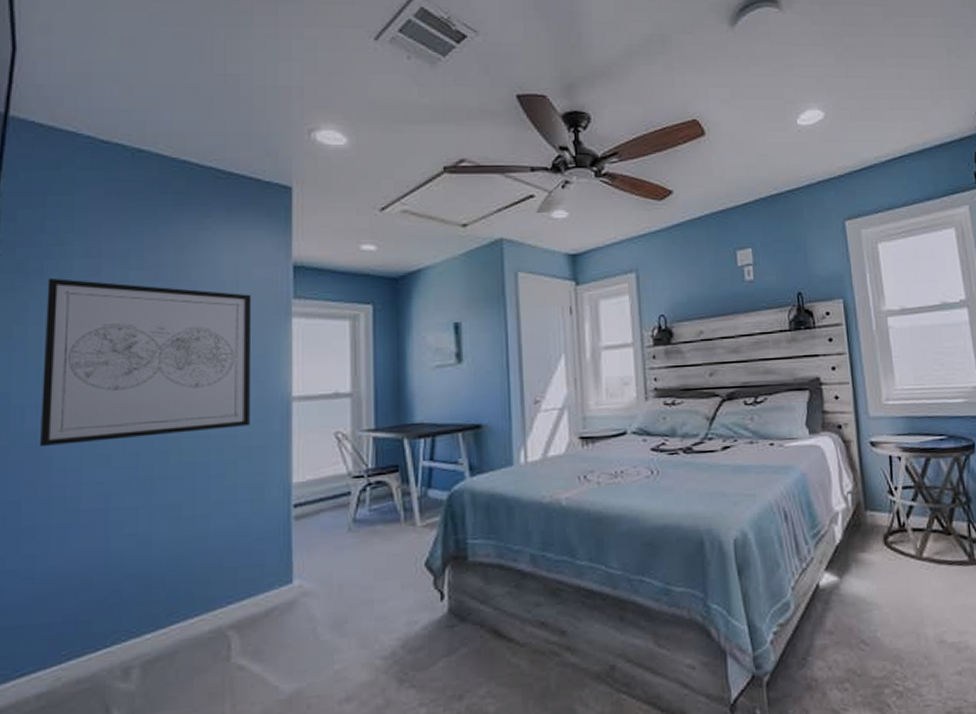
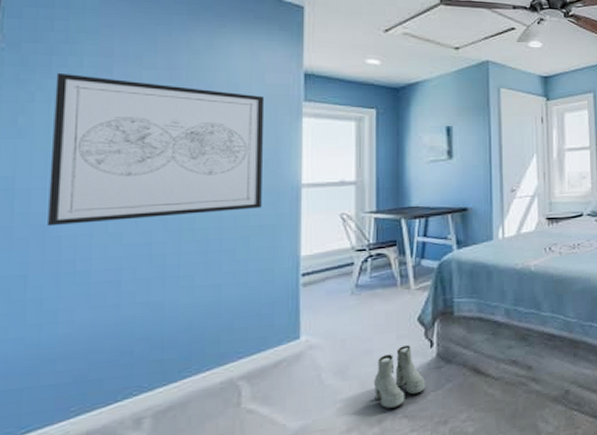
boots: none [376,596,437,676] -> present [374,345,426,409]

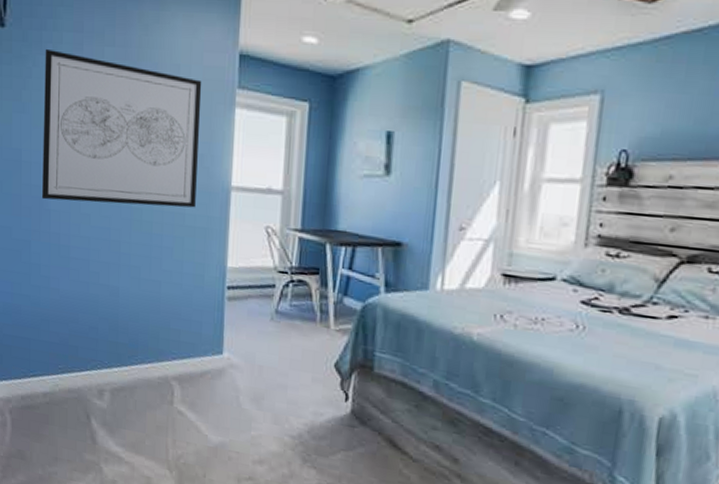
boots: present [374,345,426,409] -> none [286,390,337,455]

